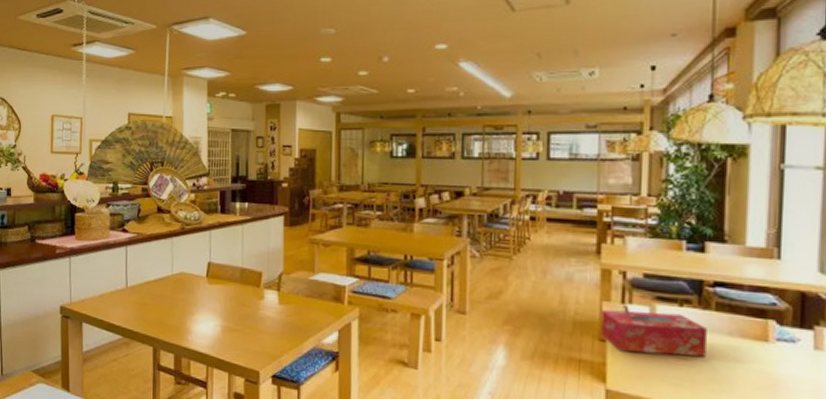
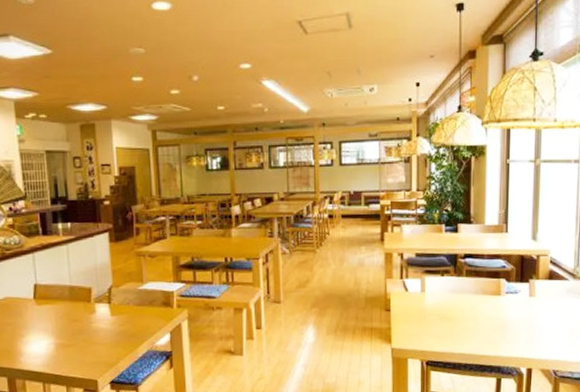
tissue box: present [599,309,709,357] -> none [385,282,462,317]

